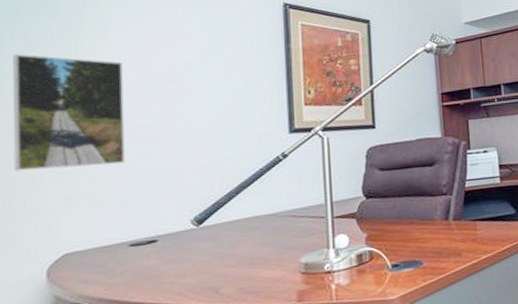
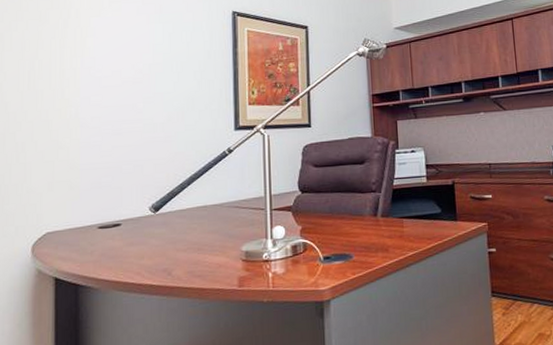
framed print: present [12,54,126,172] -> none [9,57,97,159]

